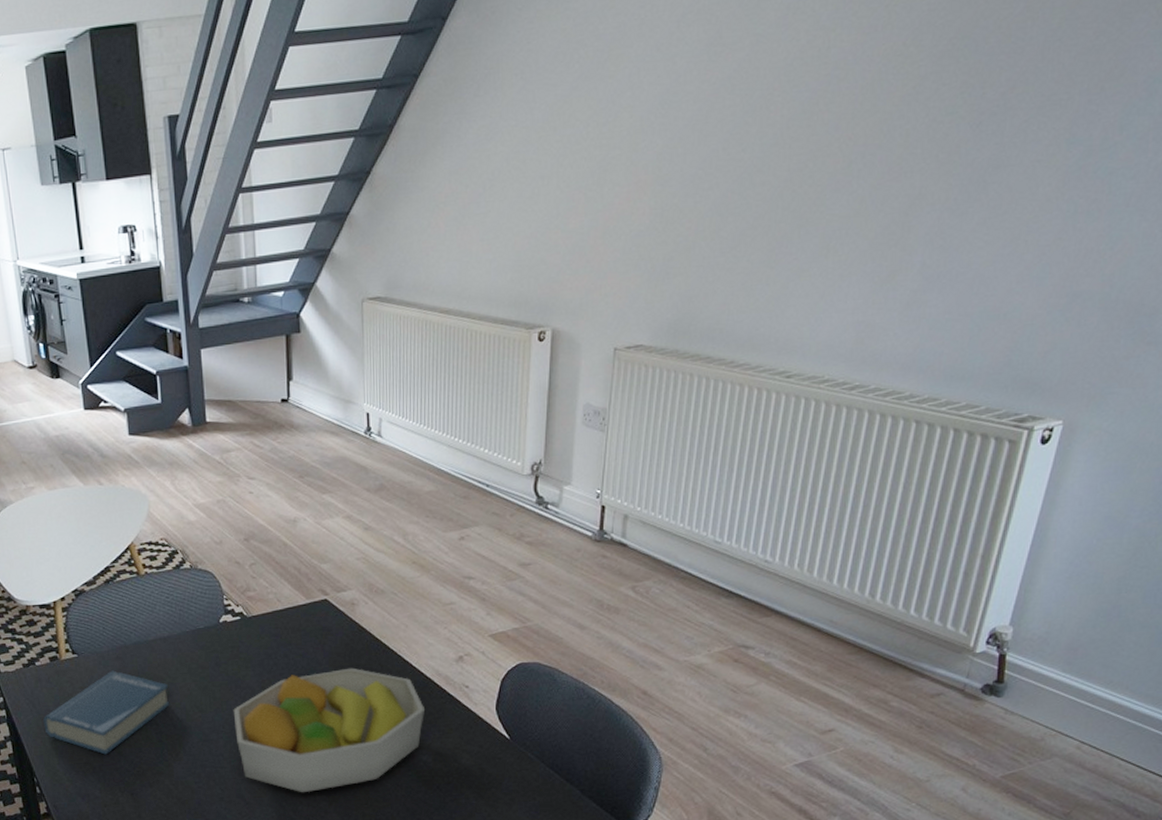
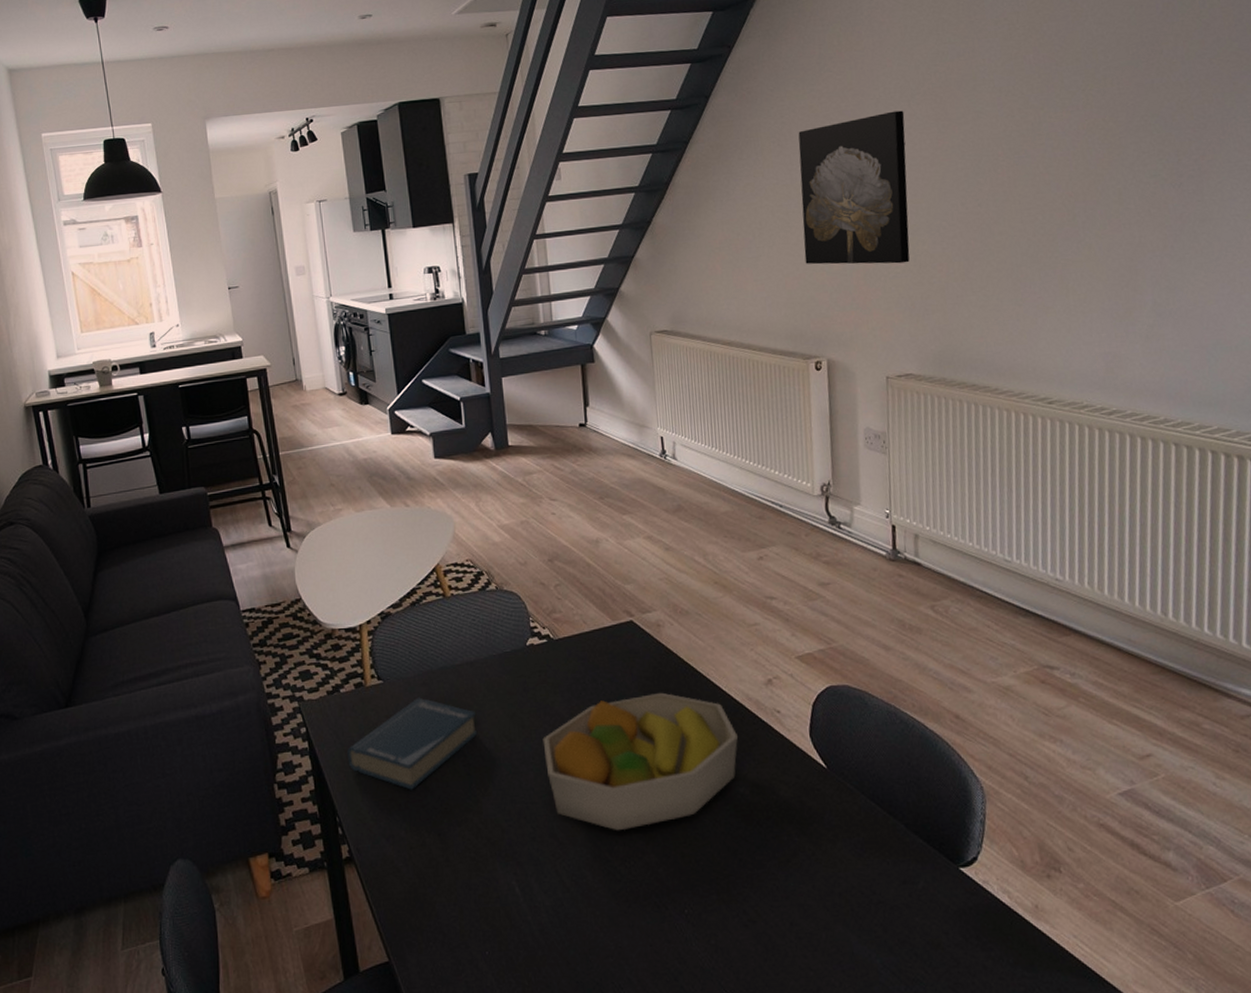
wall art: none [539,33,672,222] -> present [798,110,910,265]

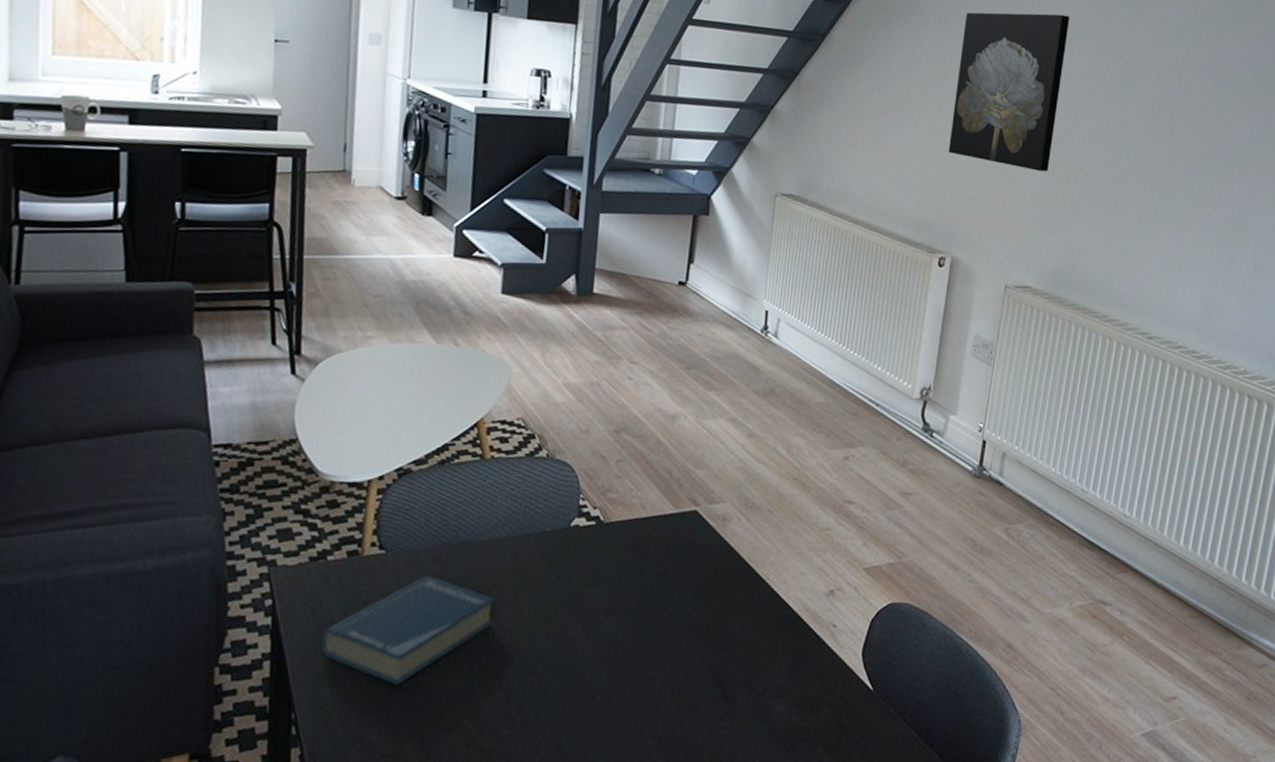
fruit bowl: present [542,692,738,831] -> none [567,594,787,748]

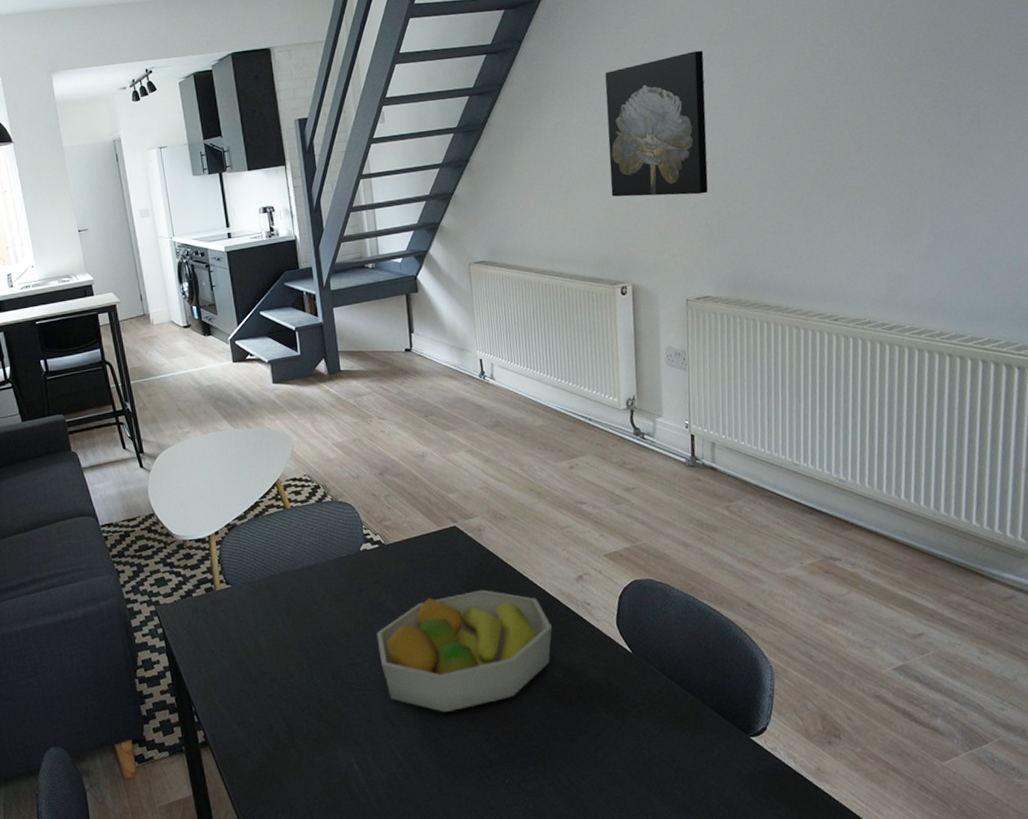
hardback book: present [320,574,494,686] -> none [200,599,318,681]
fruit bowl: none [567,594,787,748] -> present [376,589,552,713]

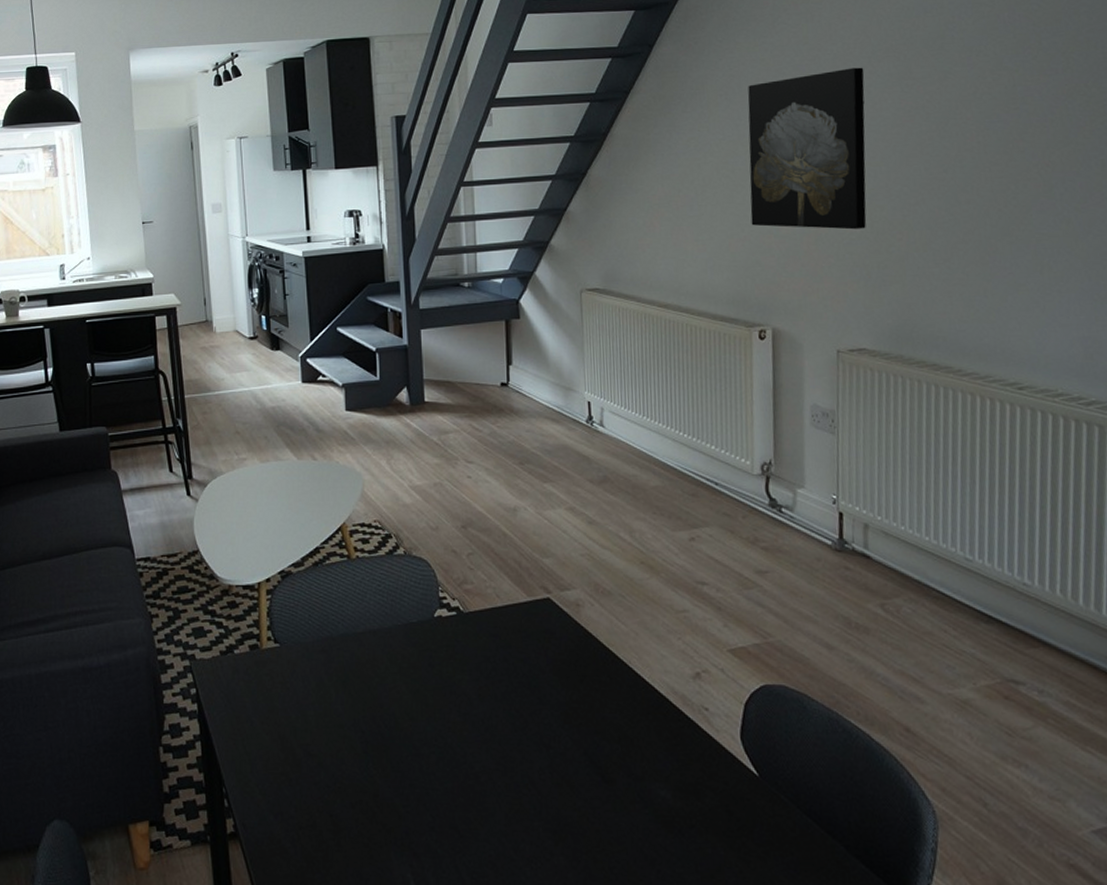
fruit bowl: present [376,589,552,713] -> none [447,678,660,828]

